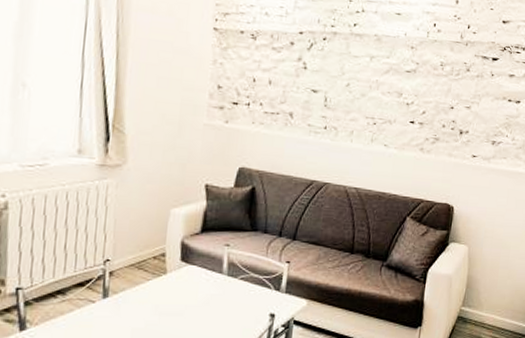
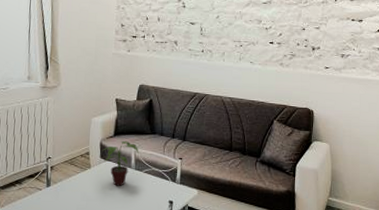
potted plant: none [184,240,234,296] -> present [102,141,139,186]

